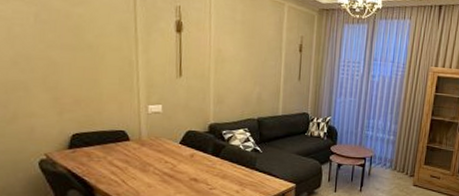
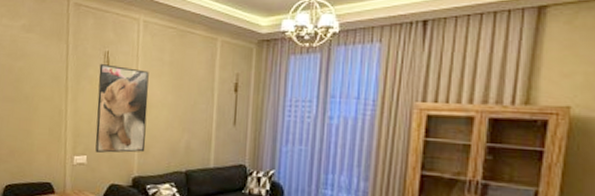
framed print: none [170,18,222,103] -> present [95,64,149,153]

